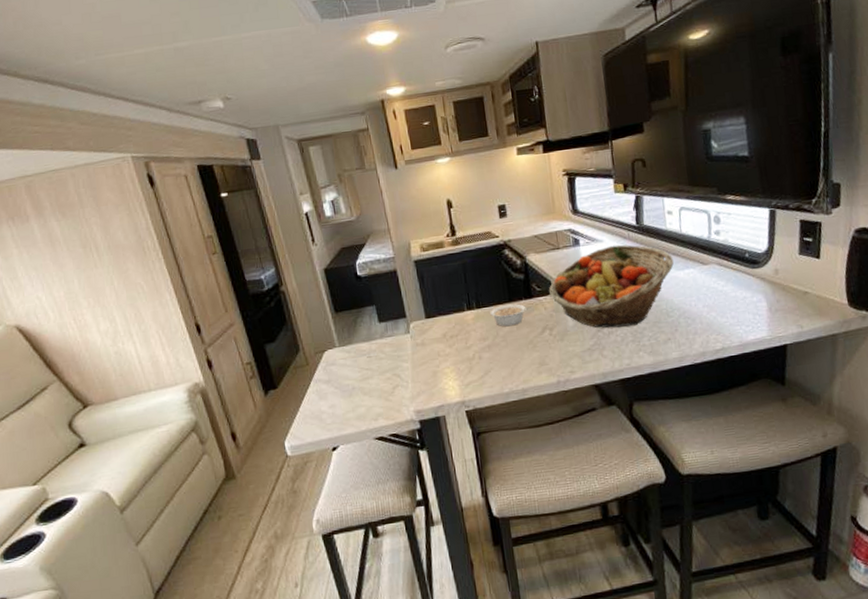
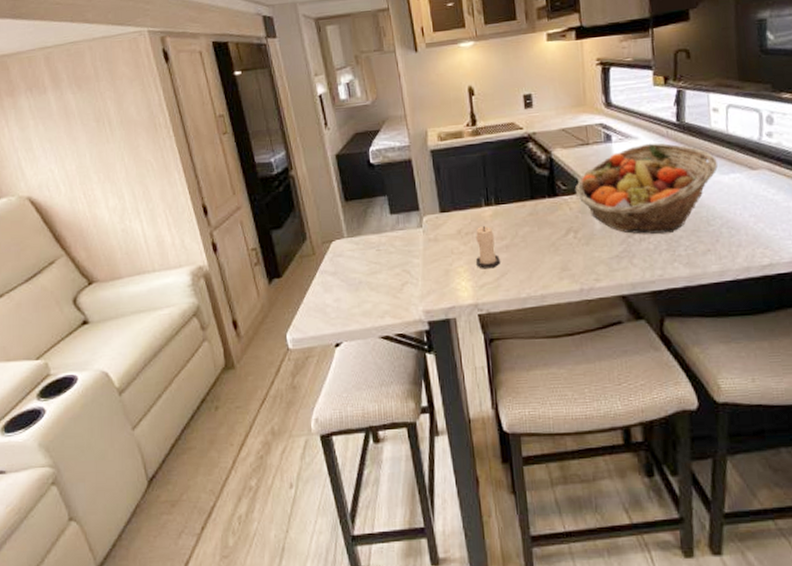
candle: none [460,328,484,369] -> present [476,225,500,269]
legume: present [490,304,531,327] -> none [509,202,555,226]

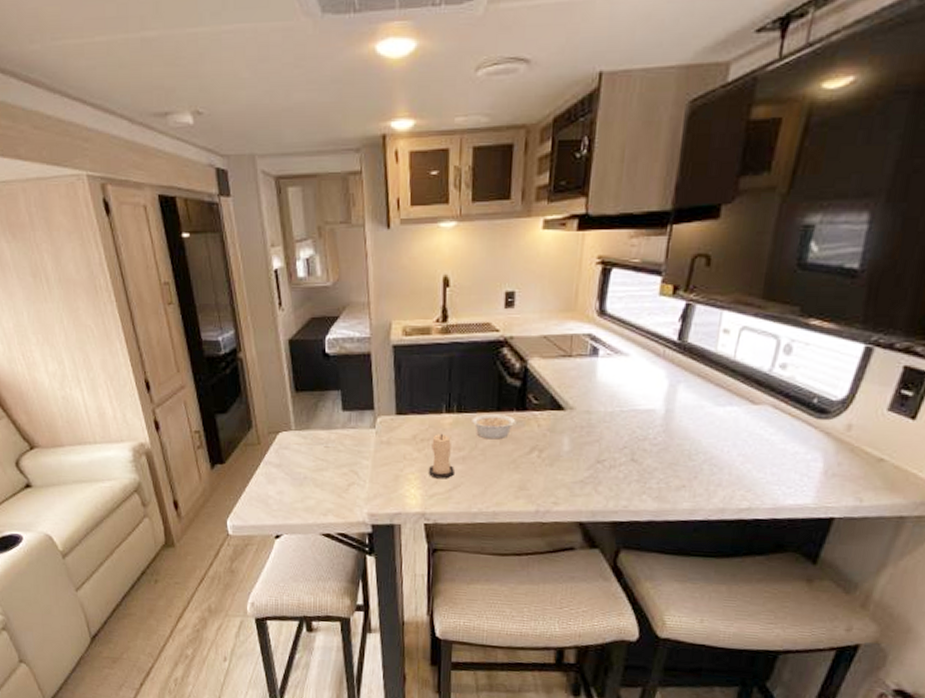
legume: none [509,202,555,226] -> present [472,414,522,440]
fruit basket: present [574,143,718,234] -> none [546,362,715,463]

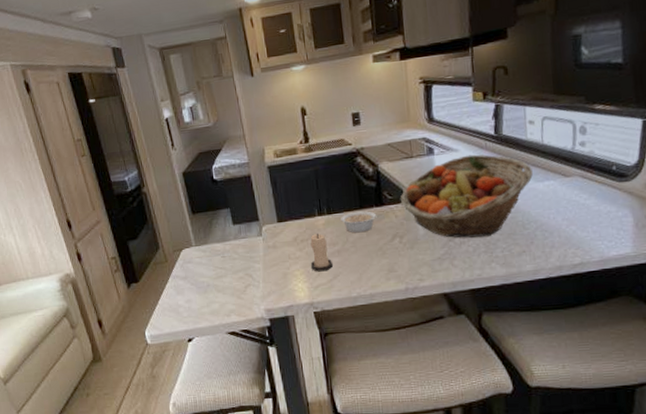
fruit basket: none [546,362,715,463] -> present [400,154,533,238]

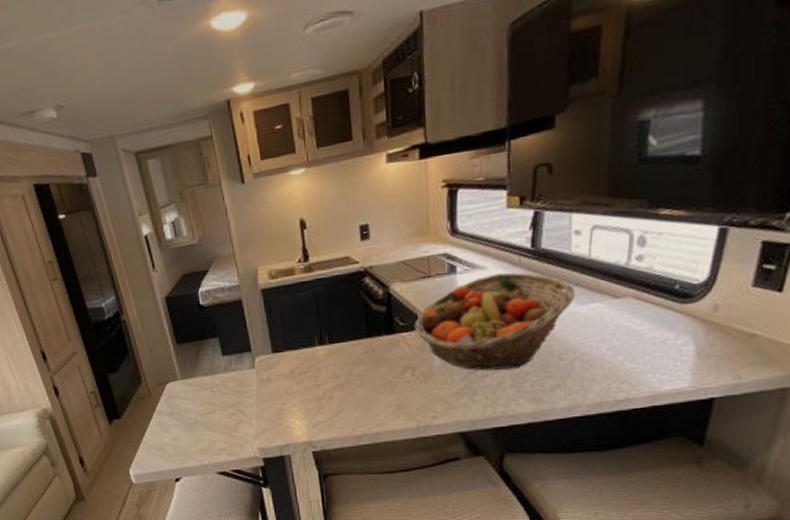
candle: present [310,233,333,272] -> none [309,364,334,408]
legume: present [340,211,382,233] -> none [344,340,392,365]

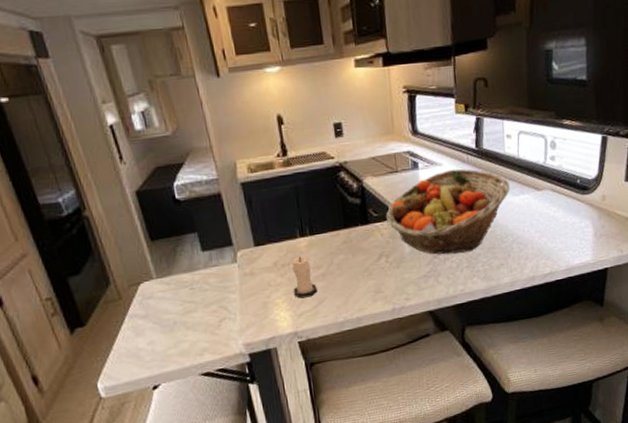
candle: none [309,364,334,408] -> present [292,256,317,299]

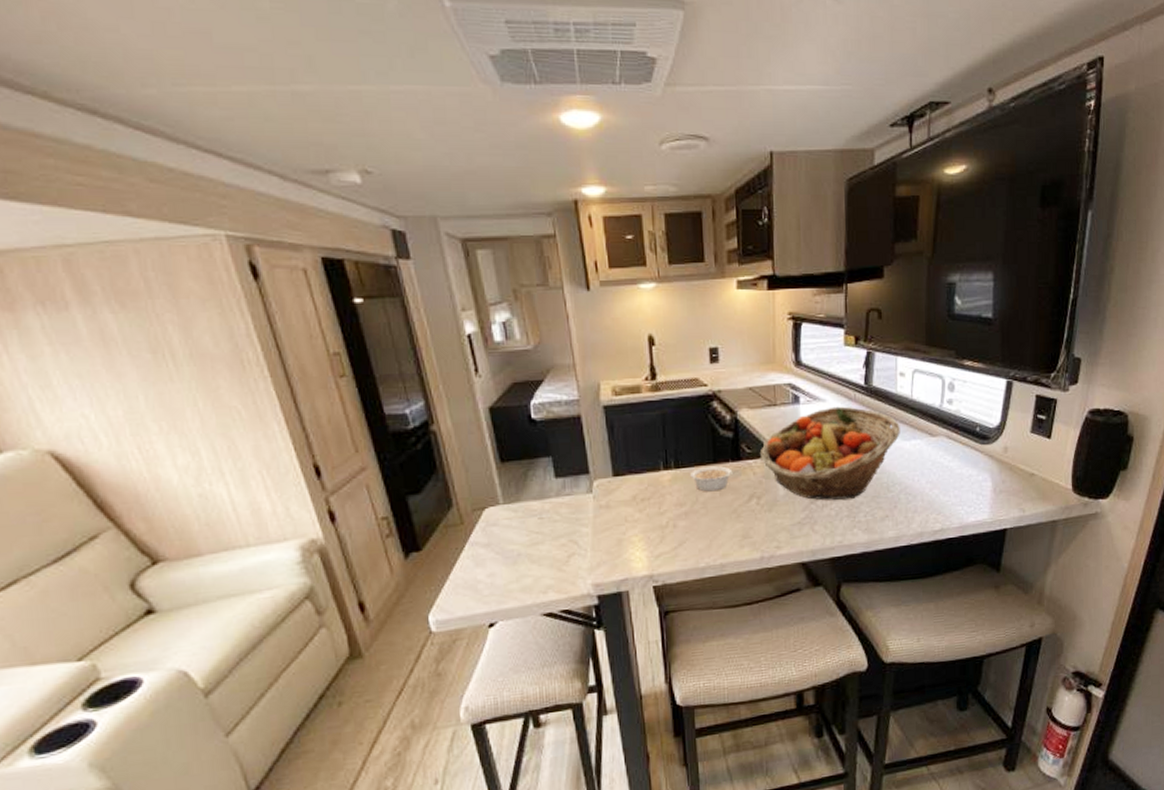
candle: present [292,256,317,299] -> none [652,490,678,538]
legume: none [324,230,368,254] -> present [690,466,739,492]

